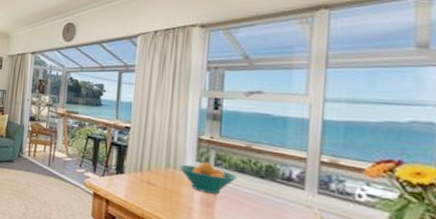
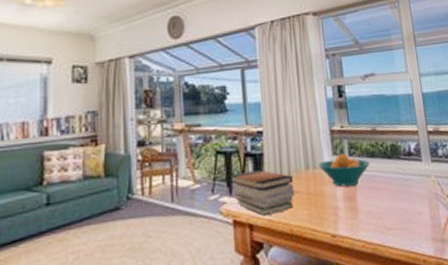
book stack: none [96,157,152,198] -> present [230,170,295,217]

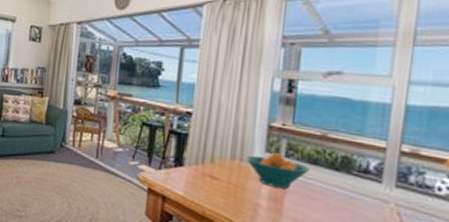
book stack: present [230,170,295,217] -> none [151,147,215,194]

